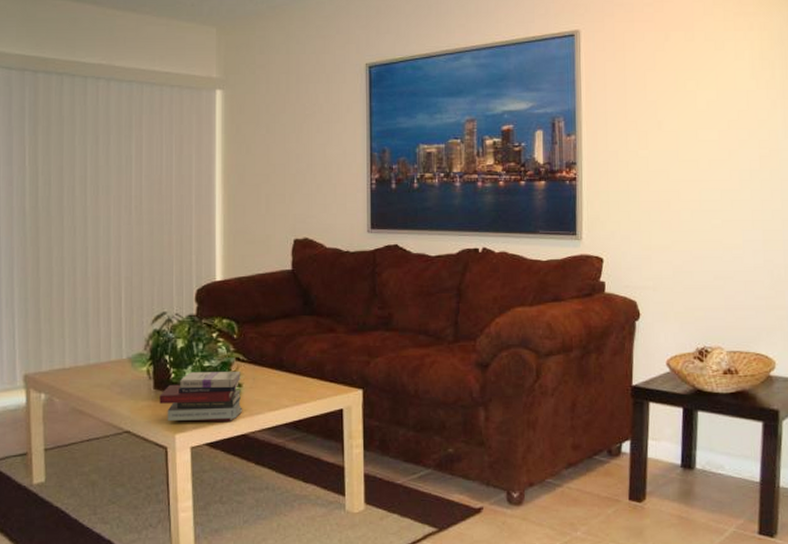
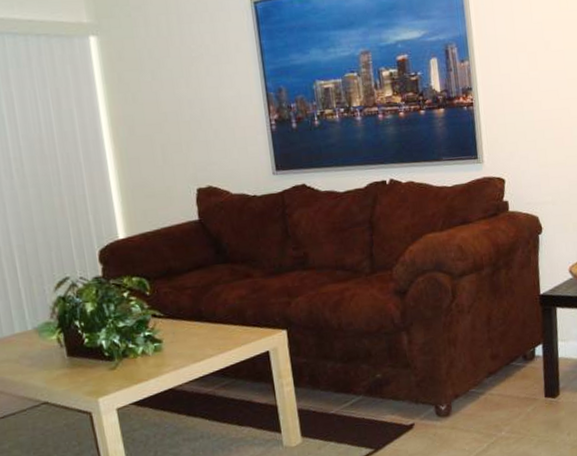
books: present [159,372,243,423] -> none [74,328,167,387]

